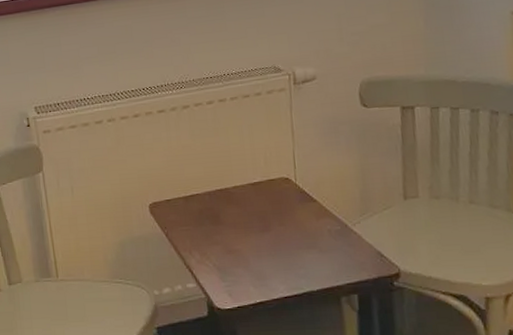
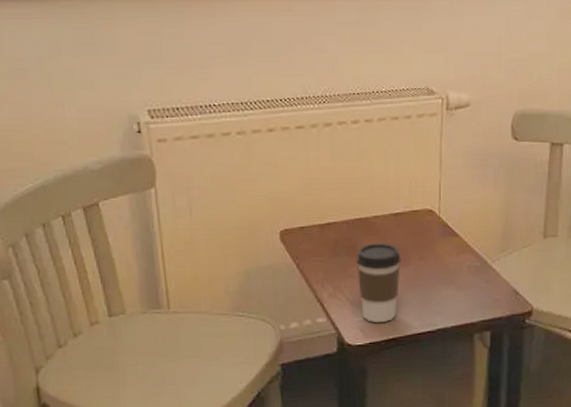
coffee cup: none [219,211,263,287] -> present [356,242,401,322]

